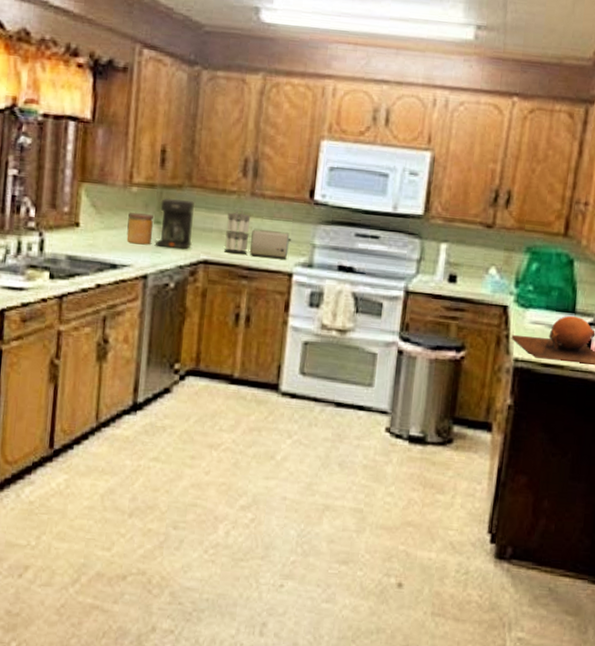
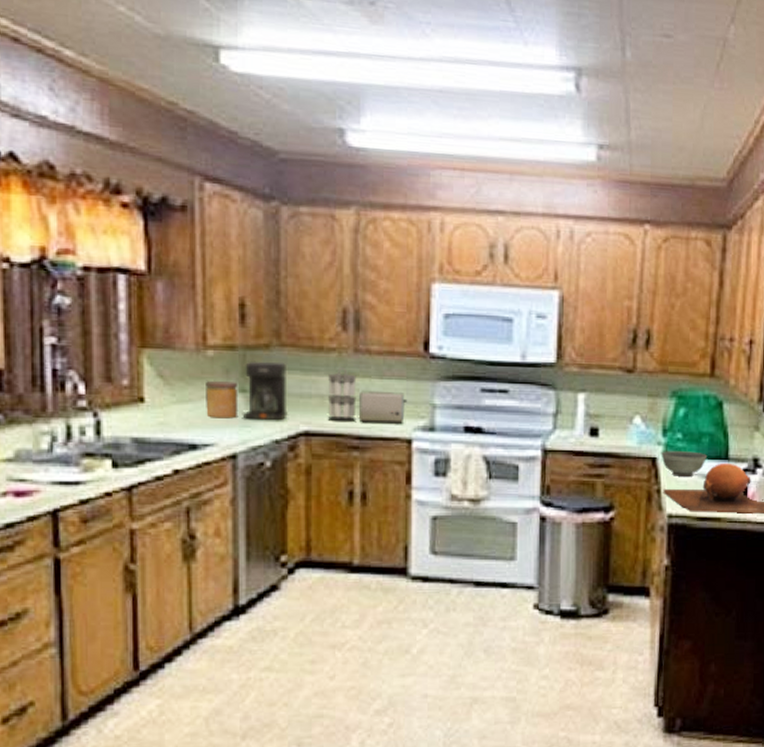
bowl: none [512,300,555,326] -> present [661,451,707,476]

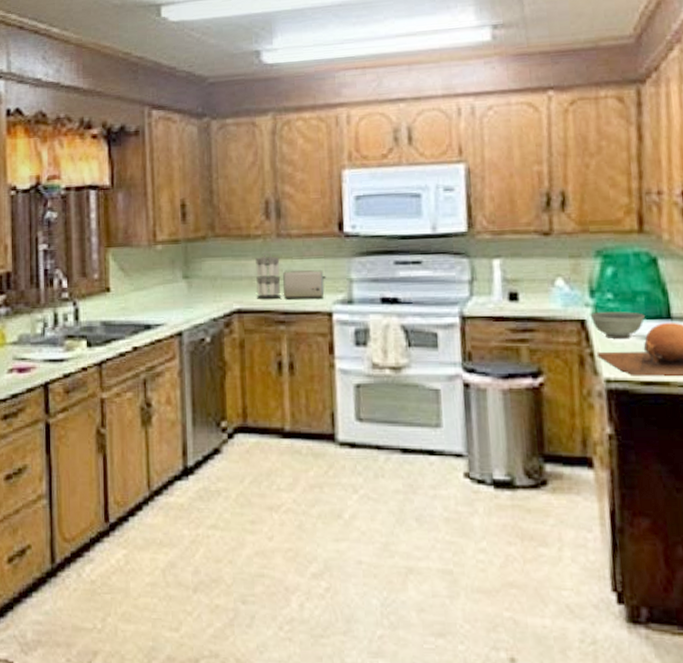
jar: present [206,381,237,419] -> none [156,270,182,302]
coffee maker: present [242,361,289,421] -> none [185,251,224,302]

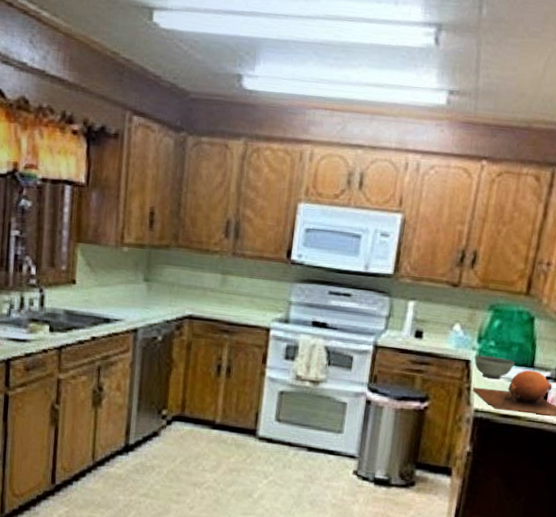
spice rack: present [255,252,282,300] -> none [208,267,232,311]
toaster: present [283,269,326,300] -> none [230,286,270,316]

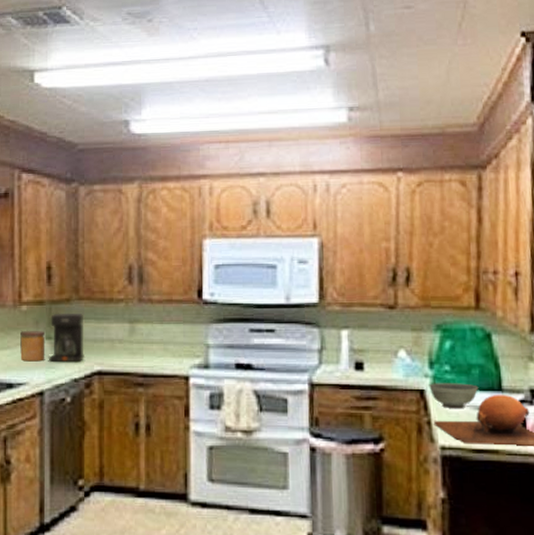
jar: none [118,271,143,301] -> present [20,331,44,362]
coffee maker: none [144,257,181,306] -> present [48,313,86,363]

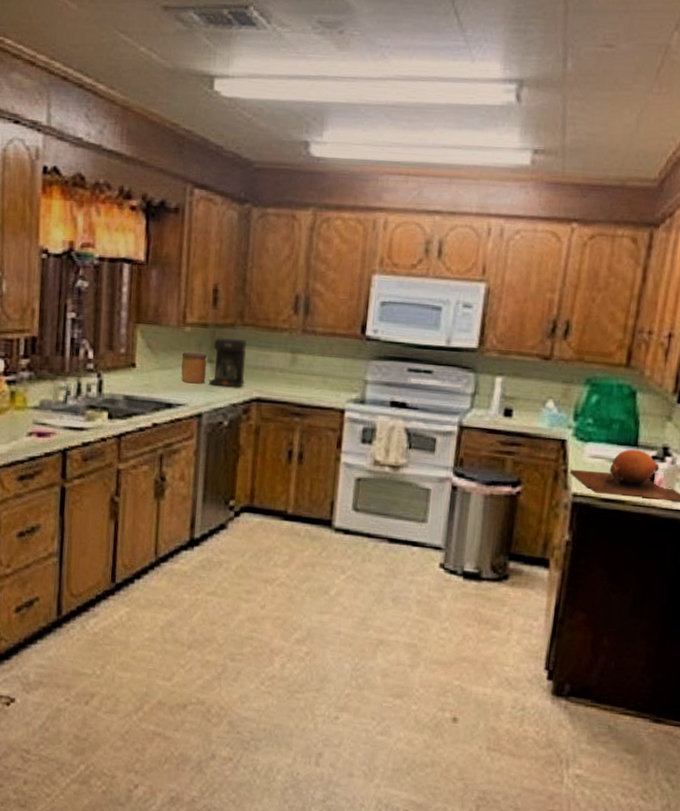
bowl: present [429,383,478,408] -> none [570,434,616,460]

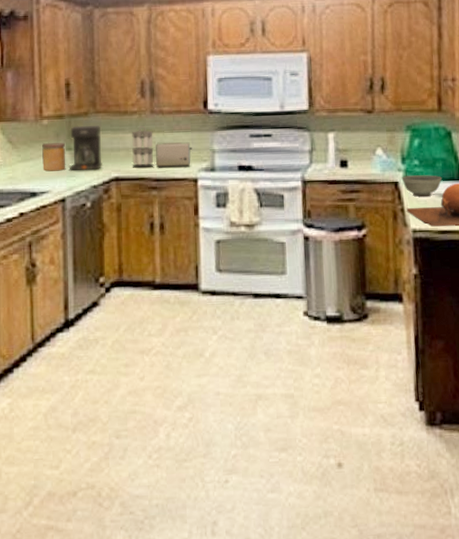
spice rack: none [277,345,303,393] -> present [132,126,154,169]
toaster: none [301,365,344,397] -> present [155,141,193,168]
bowl: none [570,434,616,460] -> present [402,175,442,197]

